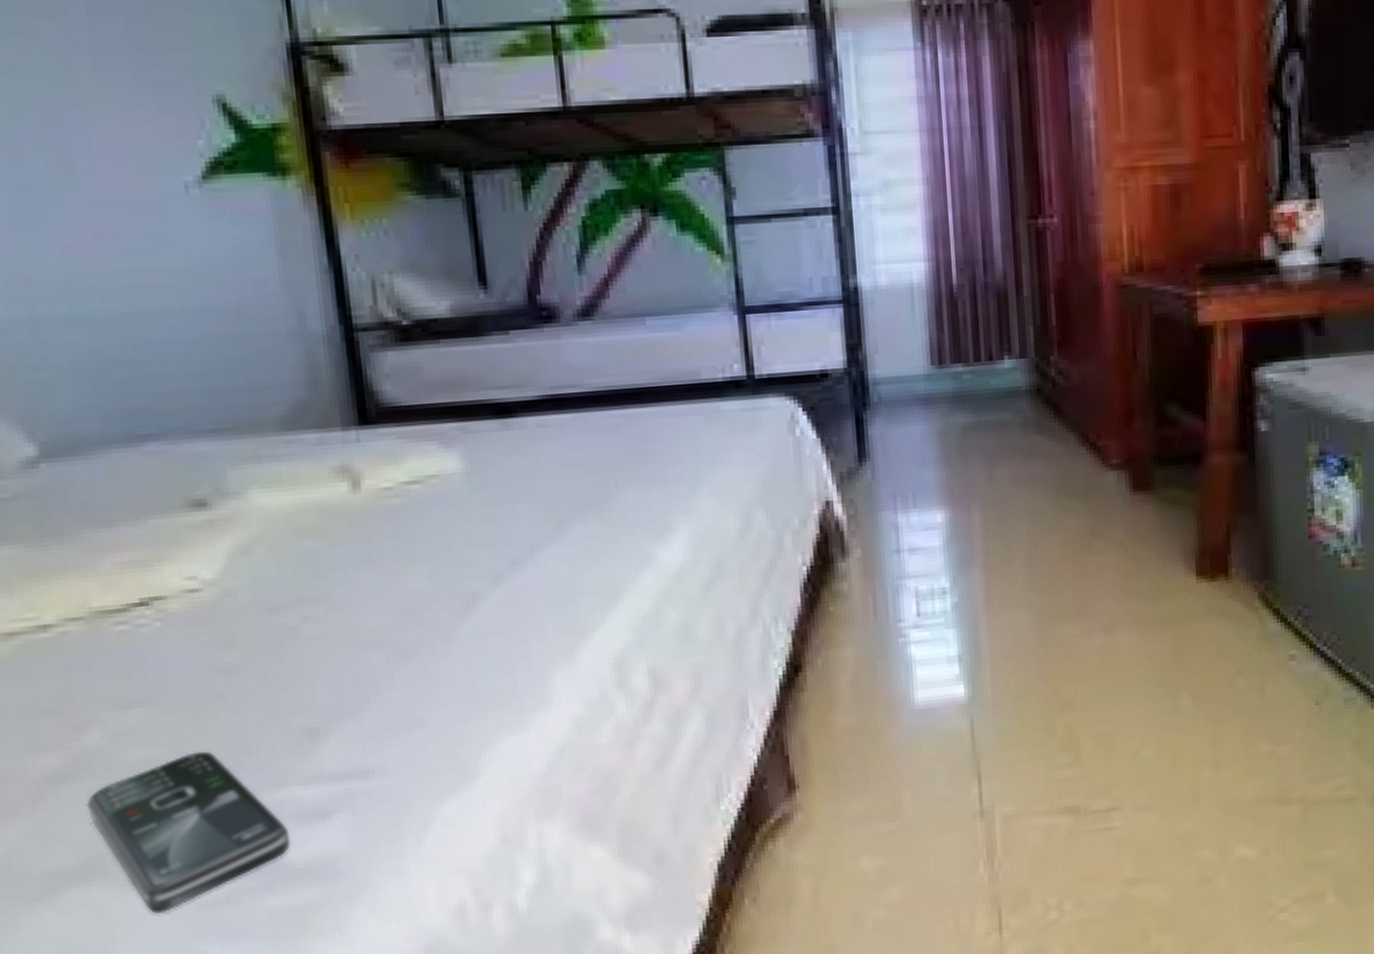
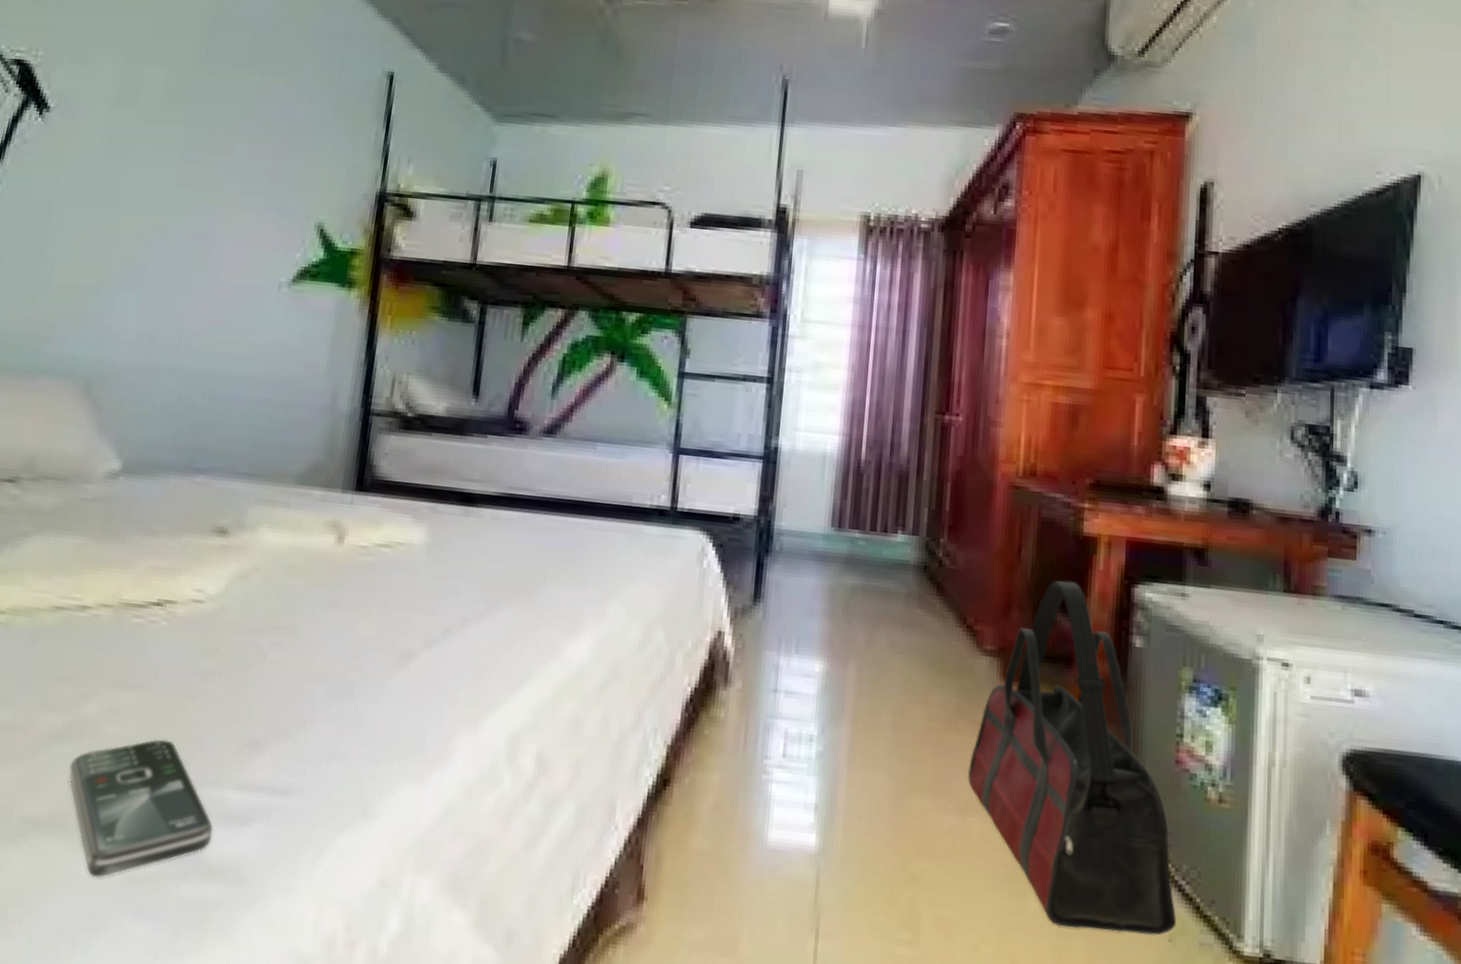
duffel bag: none [1108,376,1321,716] -> present [967,580,1176,935]

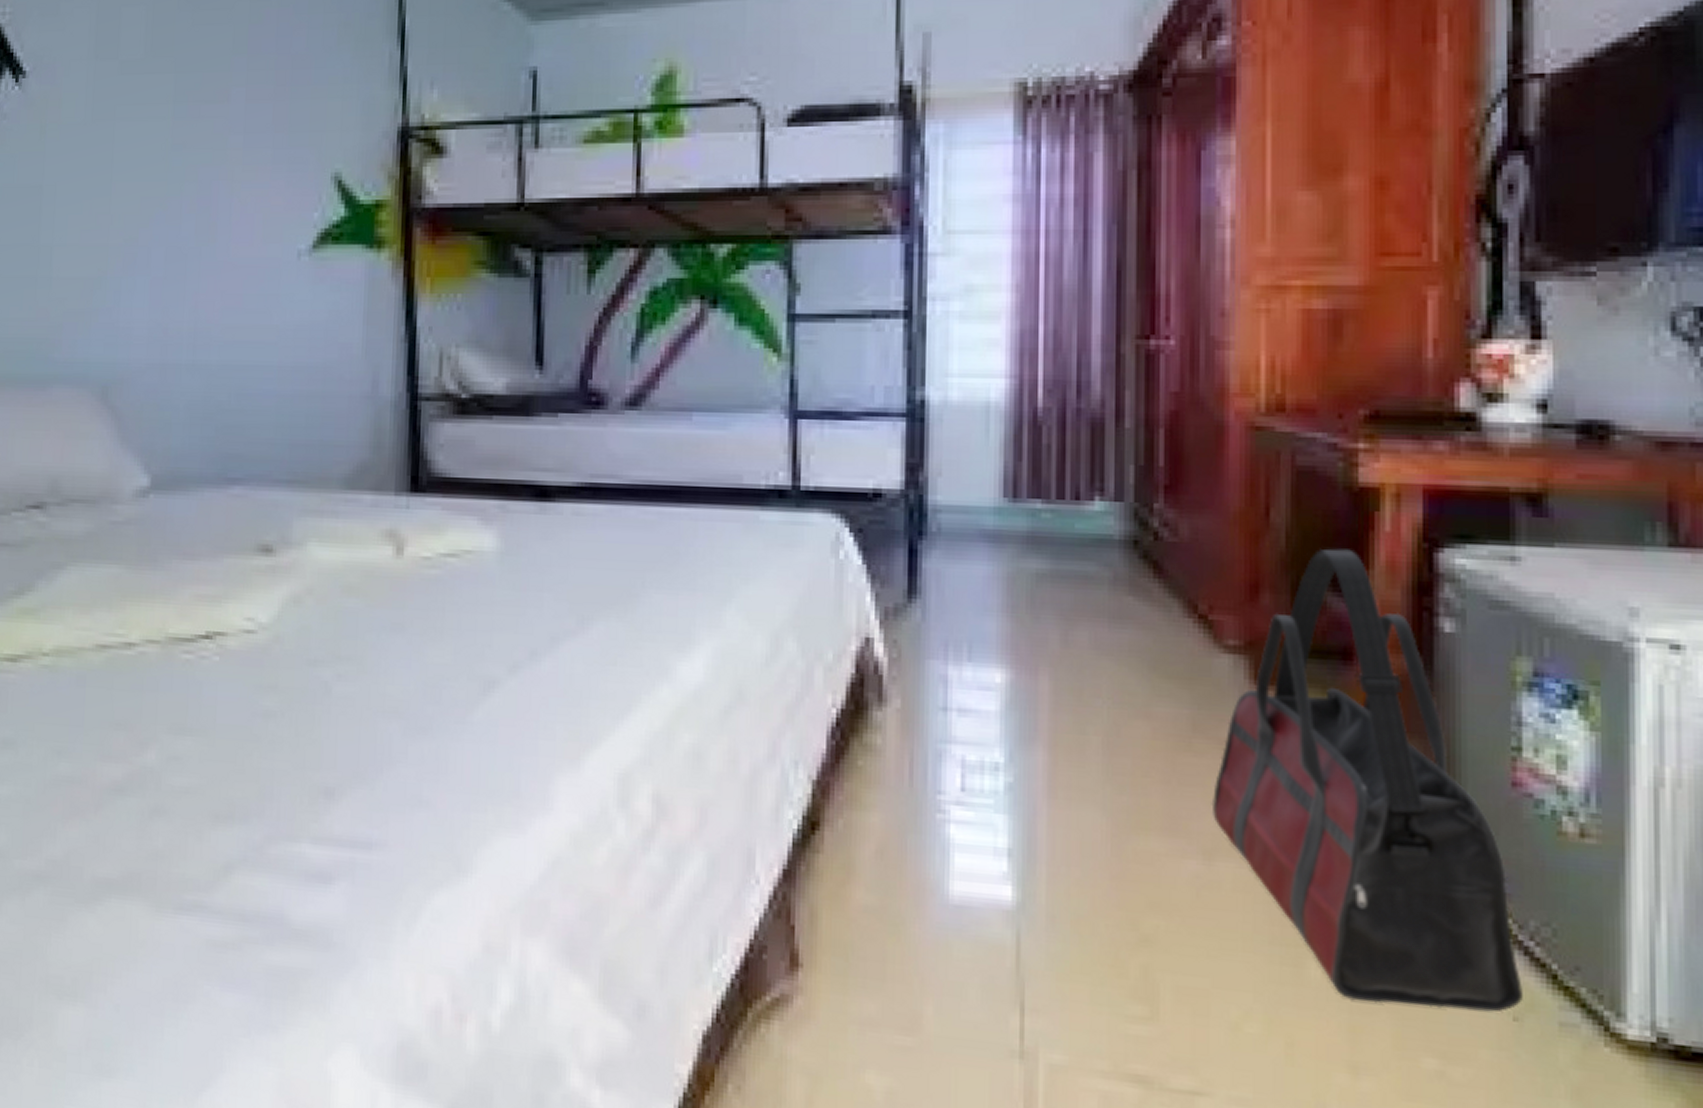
mobile phone: present [68,739,213,877] -> none [134,789,295,943]

